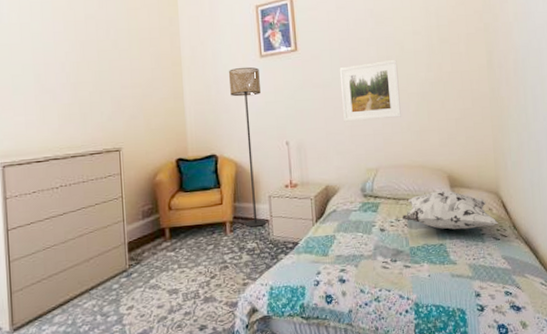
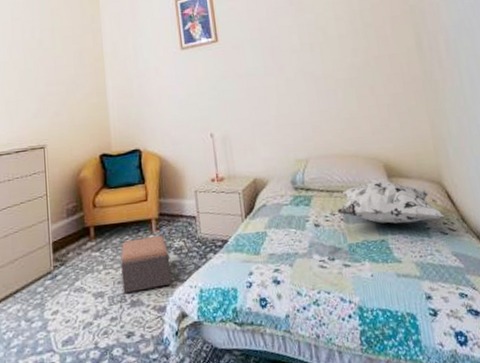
footstool: none [195,238,244,290] -> present [121,236,172,293]
floor lamp: present [228,66,267,228] -> none [149,59,194,225]
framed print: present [339,60,401,122] -> none [261,46,329,112]

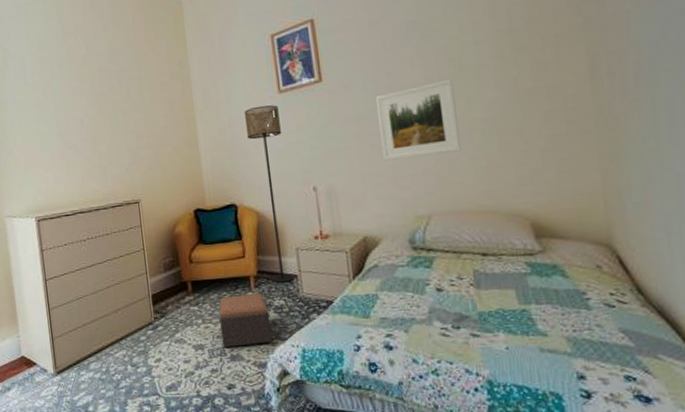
floor lamp: none [149,59,194,225] -> present [243,105,295,283]
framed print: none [261,46,329,112] -> present [375,80,461,161]
decorative pillow: present [337,181,445,224] -> none [465,242,613,293]

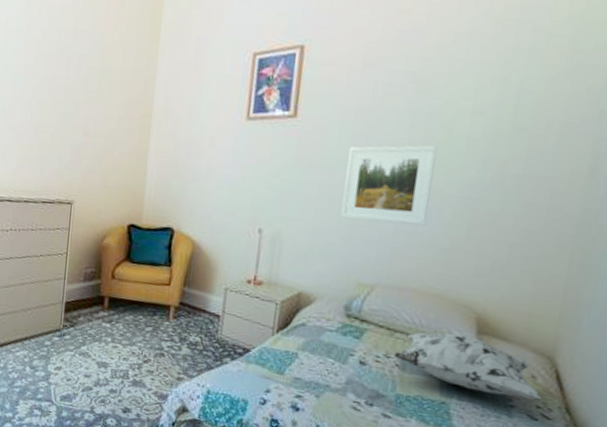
footstool: present [219,294,272,347] -> none [127,321,182,376]
floor lamp: present [243,105,295,283] -> none [192,128,242,321]
decorative pillow: none [465,242,613,293] -> present [393,332,543,400]

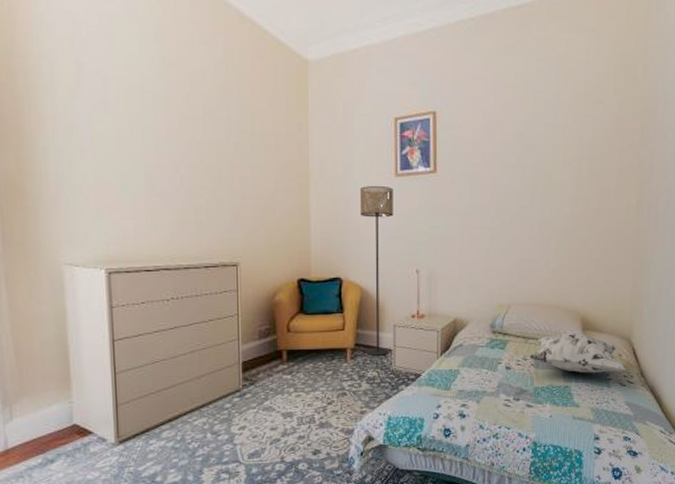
floor lamp: none [192,128,242,321] -> present [359,185,393,356]
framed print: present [340,145,437,226] -> none [479,191,542,254]

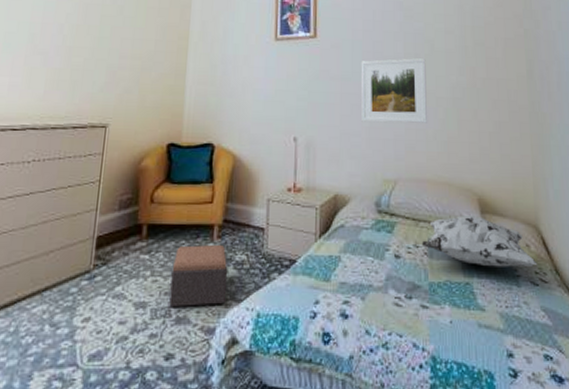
footstool: none [312,365,362,415] -> present [169,245,228,307]
floor lamp: present [359,185,393,356] -> none [236,48,272,235]
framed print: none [479,191,542,254] -> present [361,58,427,123]

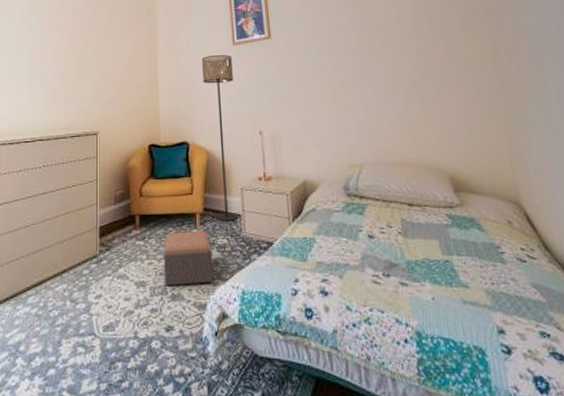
floor lamp: none [236,48,272,235] -> present [201,54,238,221]
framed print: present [361,58,427,123] -> none [316,46,388,112]
decorative pillow: present [421,216,538,267] -> none [394,195,523,245]

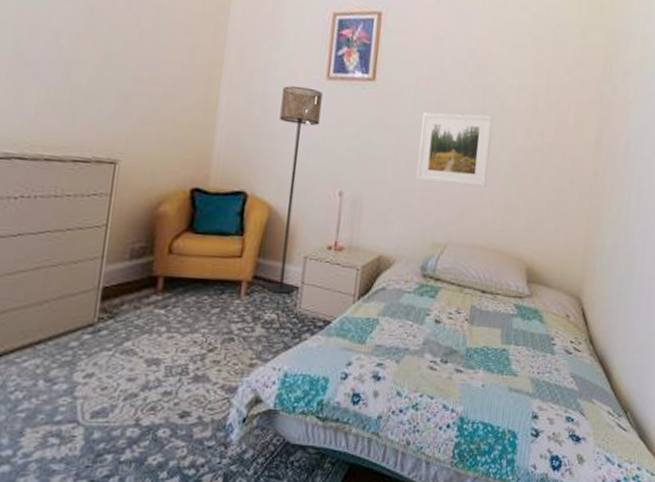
footstool: present [164,231,214,285] -> none [186,301,255,365]
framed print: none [316,46,388,112] -> present [416,112,493,187]

